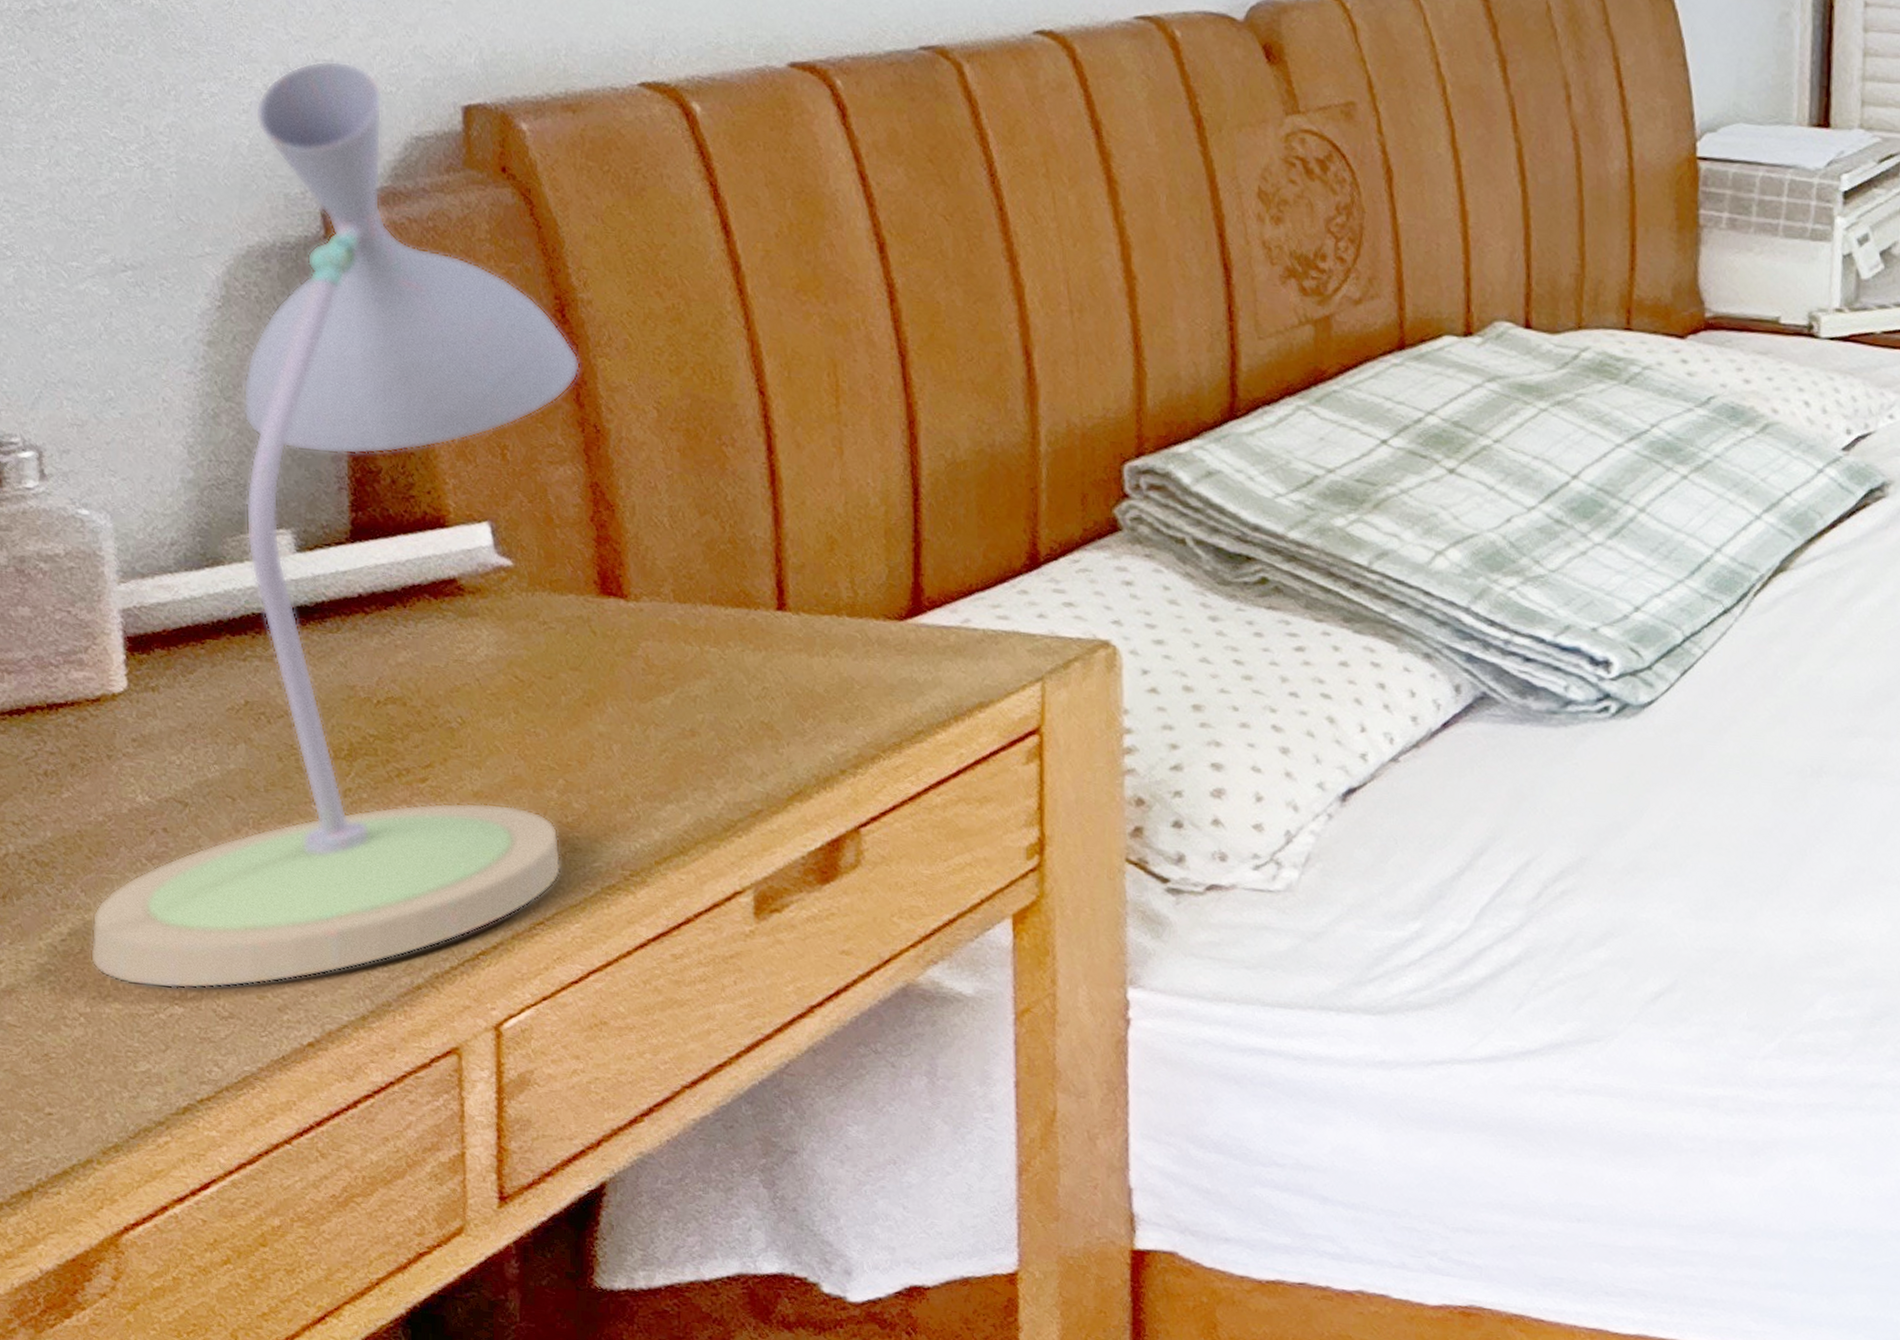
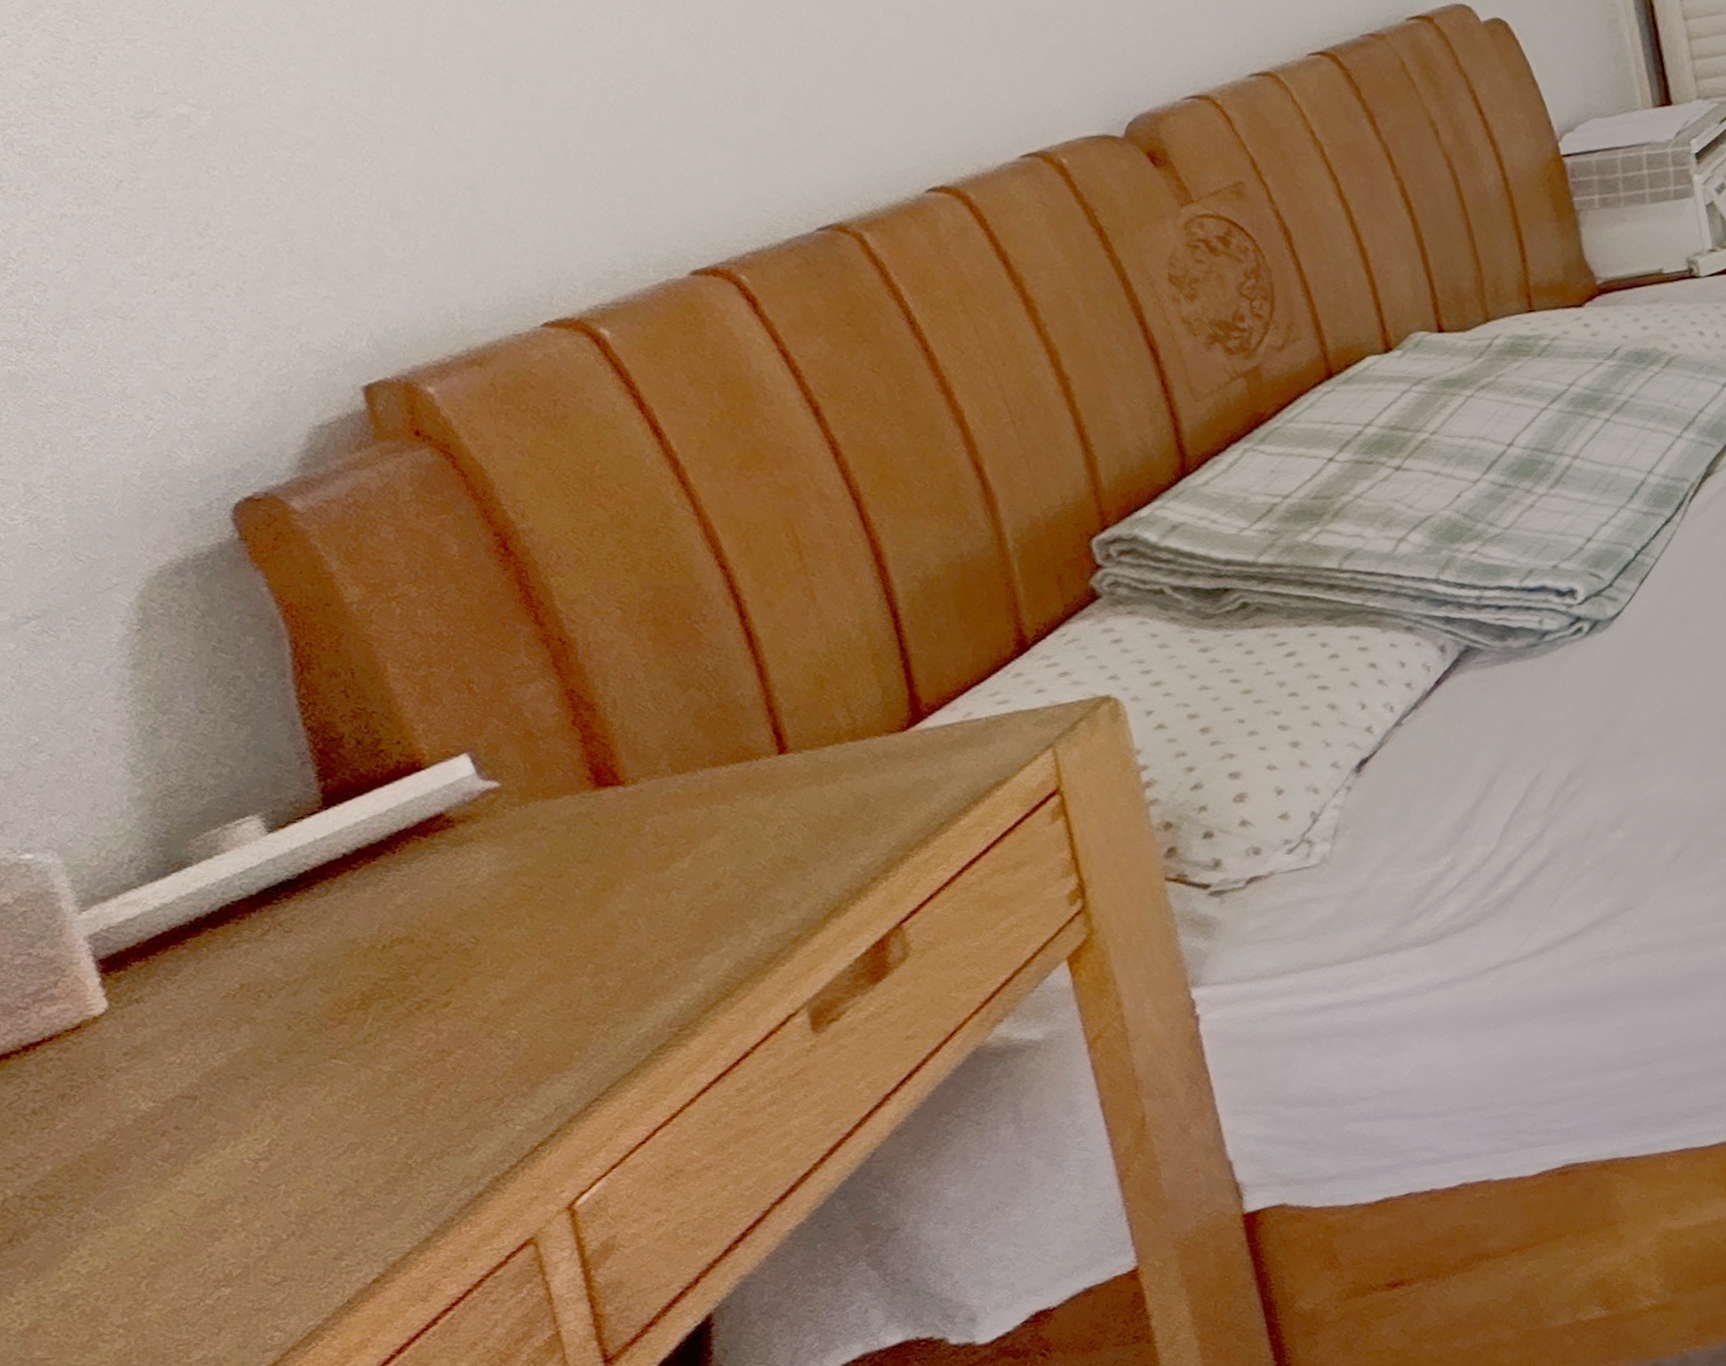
desk lamp: present [89,60,581,989] -> none [112,374,608,1284]

